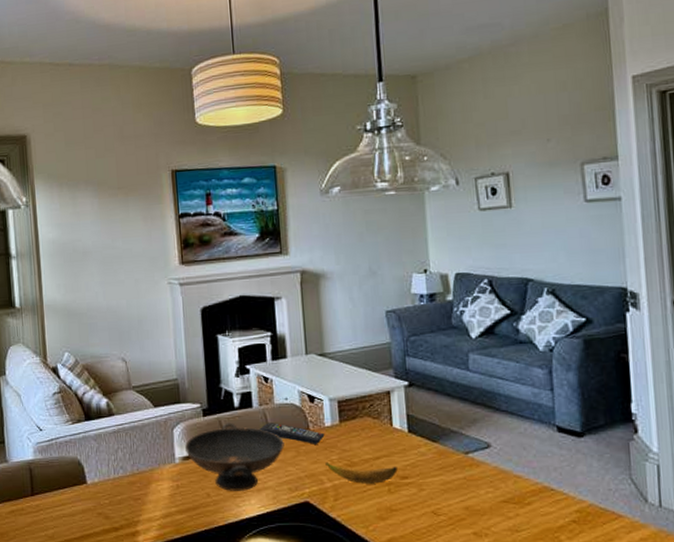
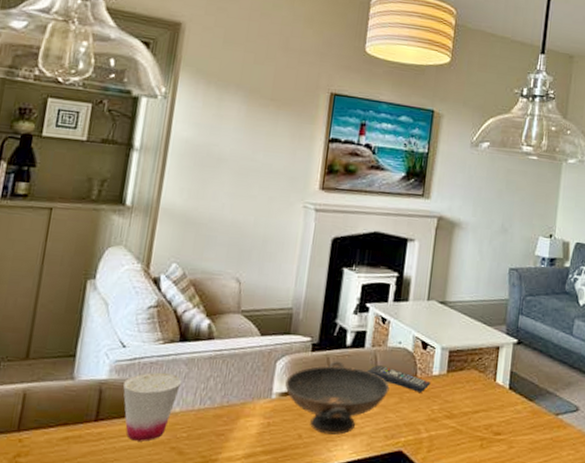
cup: none [47,449,95,510] -> present [123,372,182,442]
banana: present [325,461,398,484] -> none [426,411,493,438]

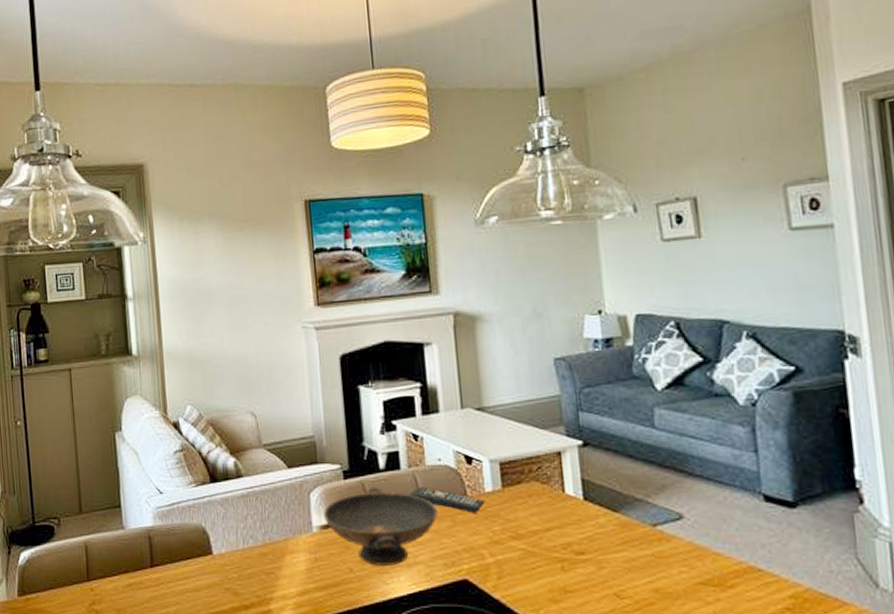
cup: present [123,372,182,442] -> none [168,515,222,584]

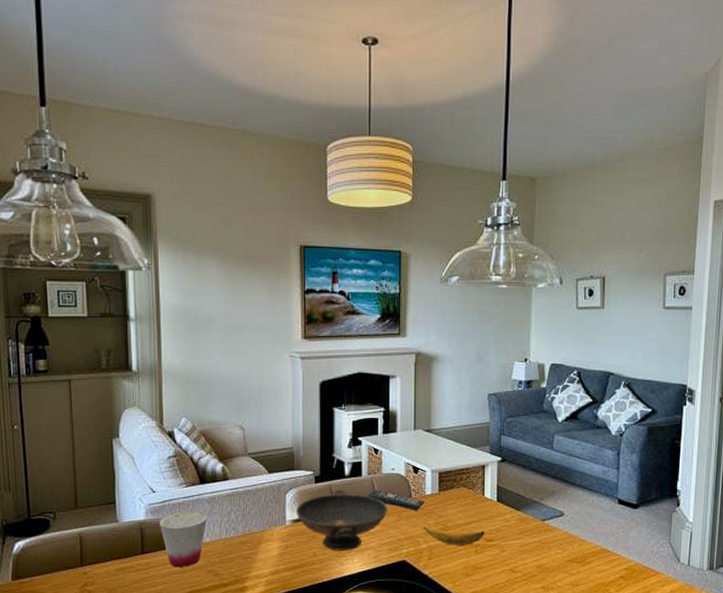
cup: none [168,515,222,584] -> present [159,510,208,567]
banana: none [486,533,572,560] -> present [423,526,485,545]

